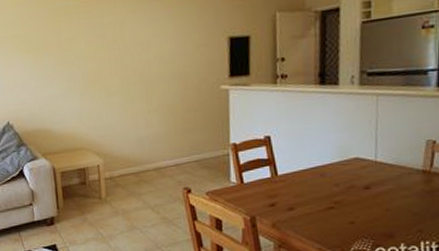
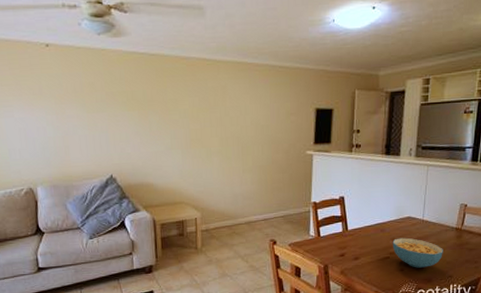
cereal bowl: none [336,183,407,221] -> present [392,237,443,268]

